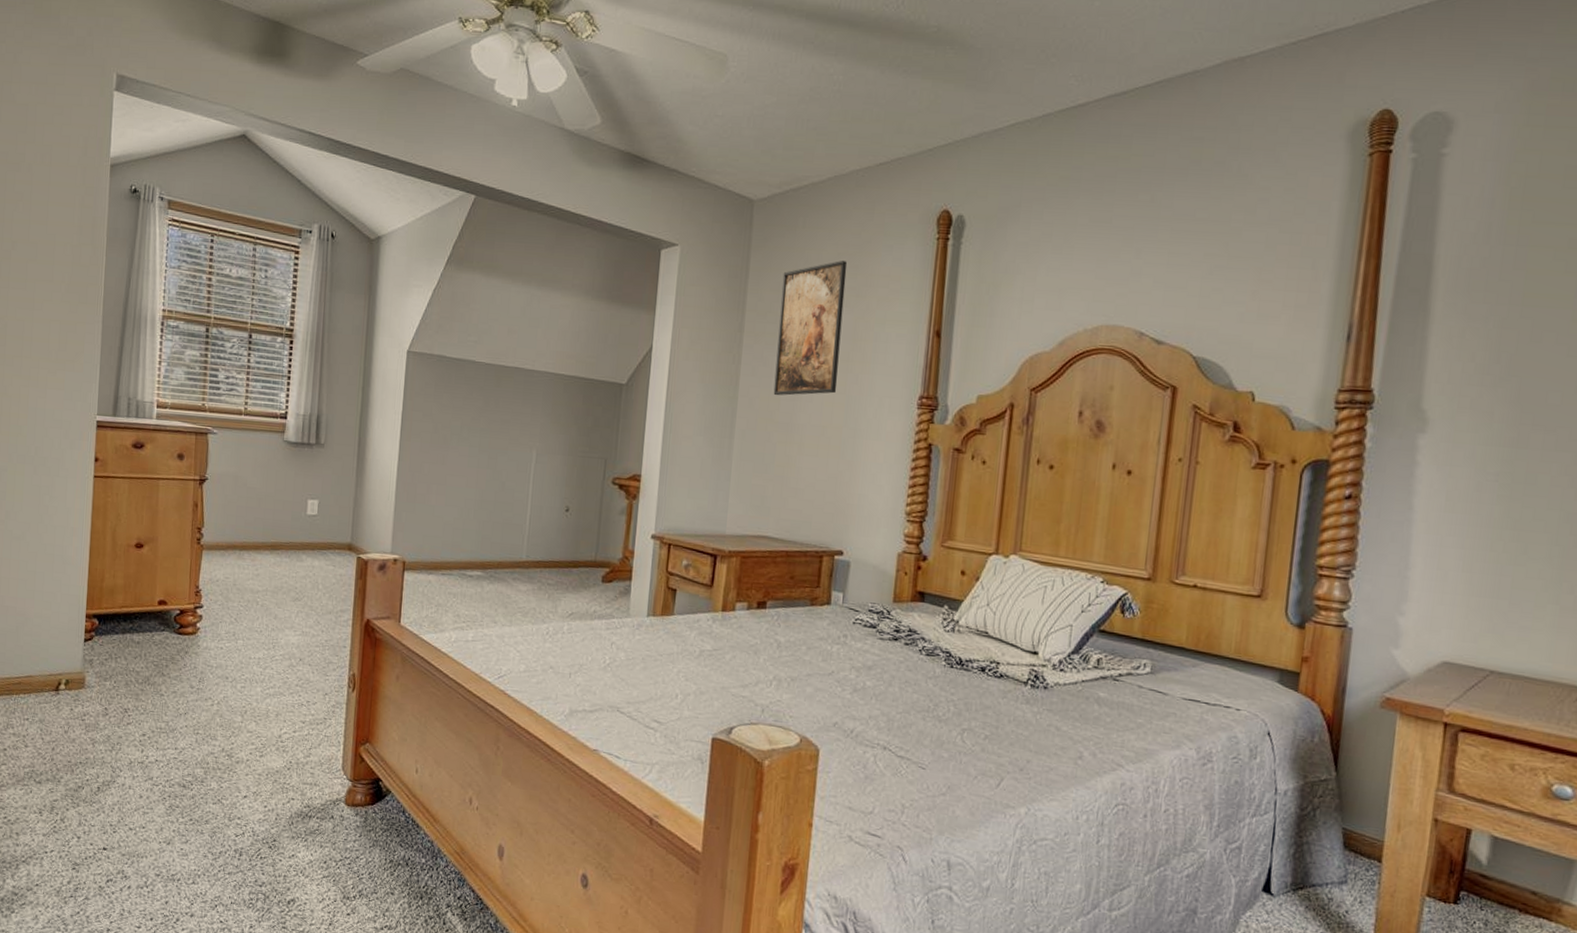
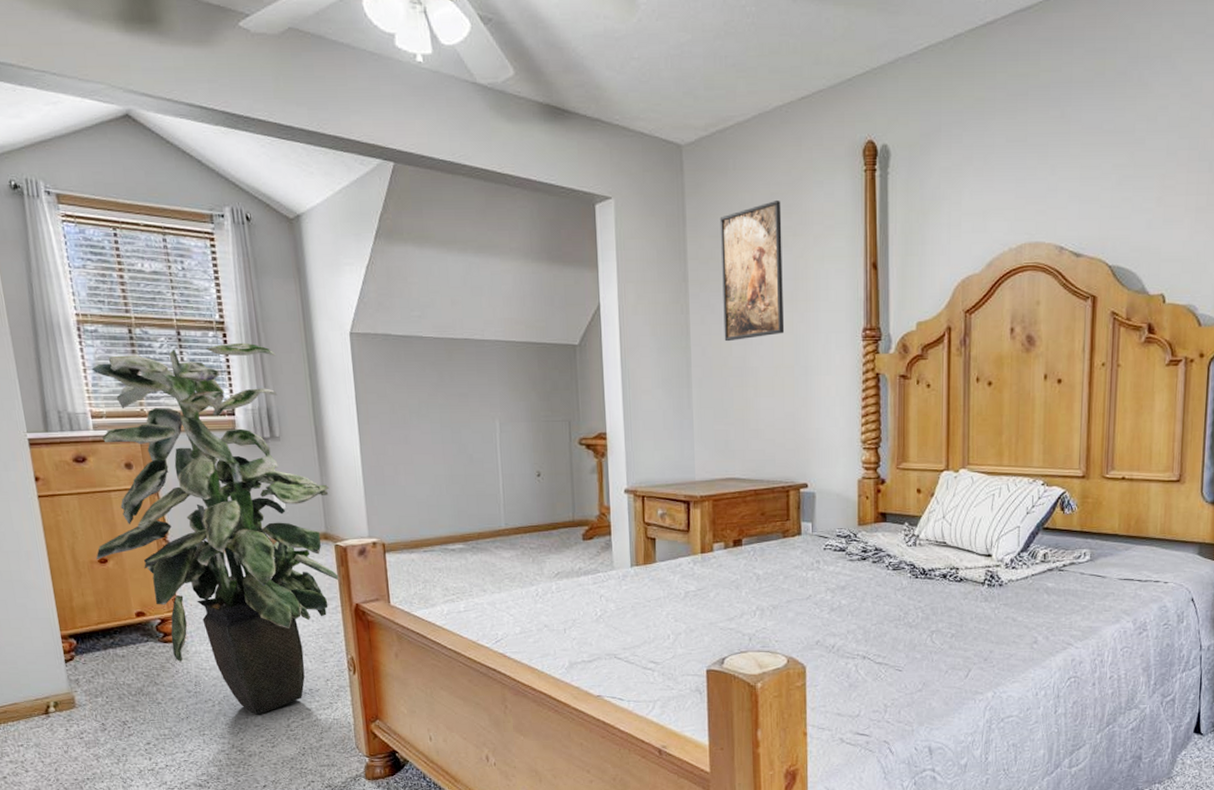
indoor plant: none [133,349,362,721] -> present [91,342,340,715]

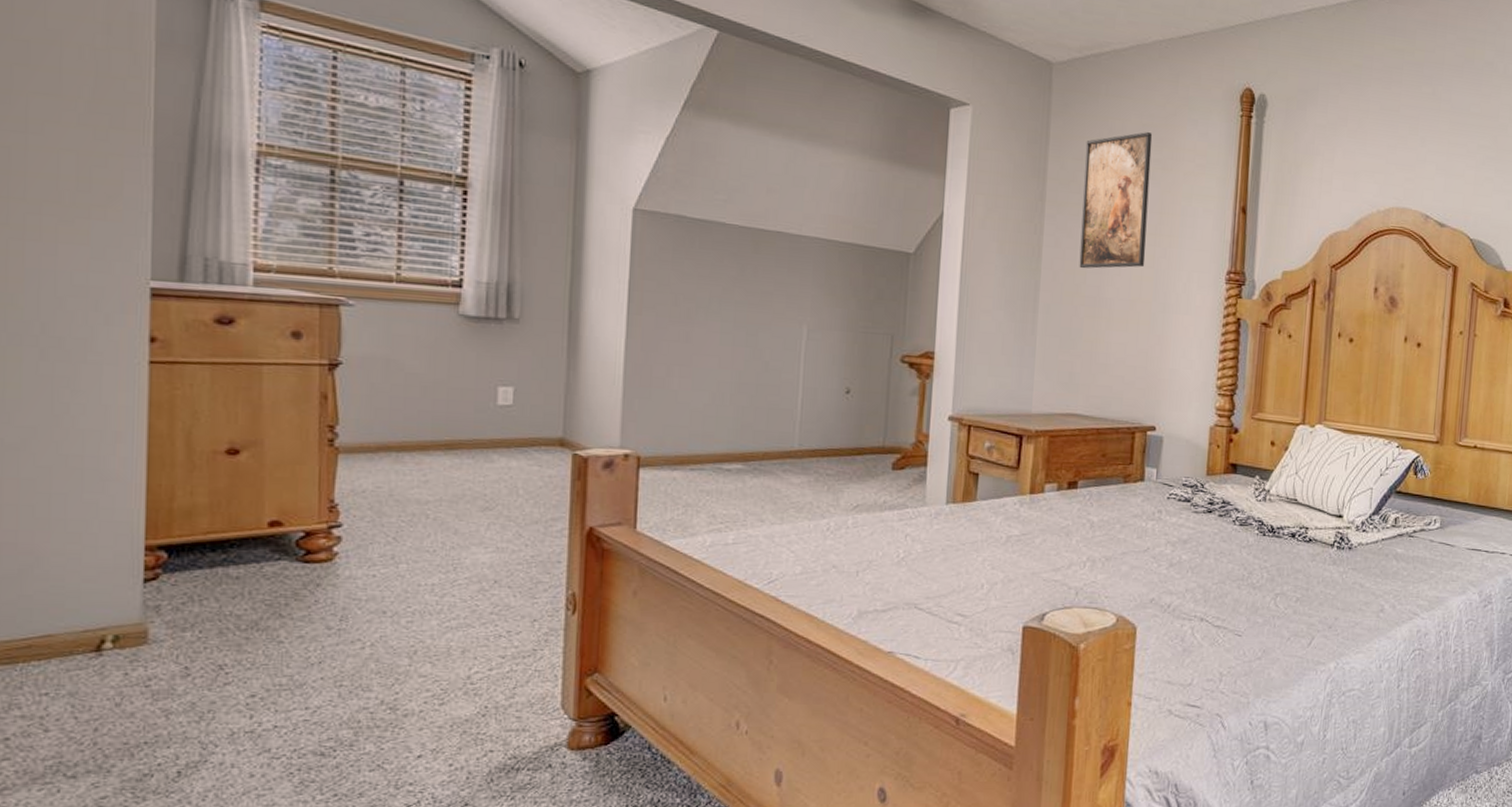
indoor plant: present [91,342,340,715] -> none [223,199,577,662]

